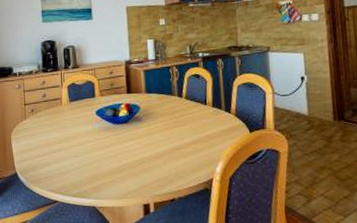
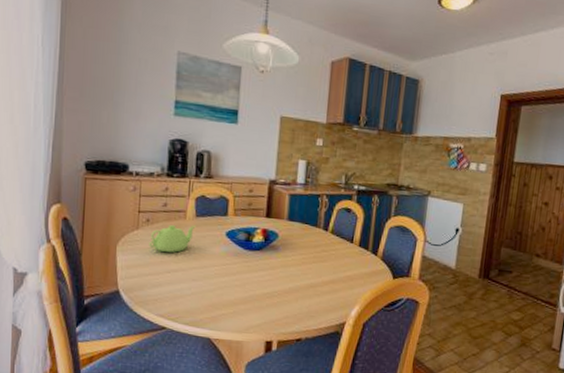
teapot: none [35,109,71,135] -> present [149,225,196,253]

